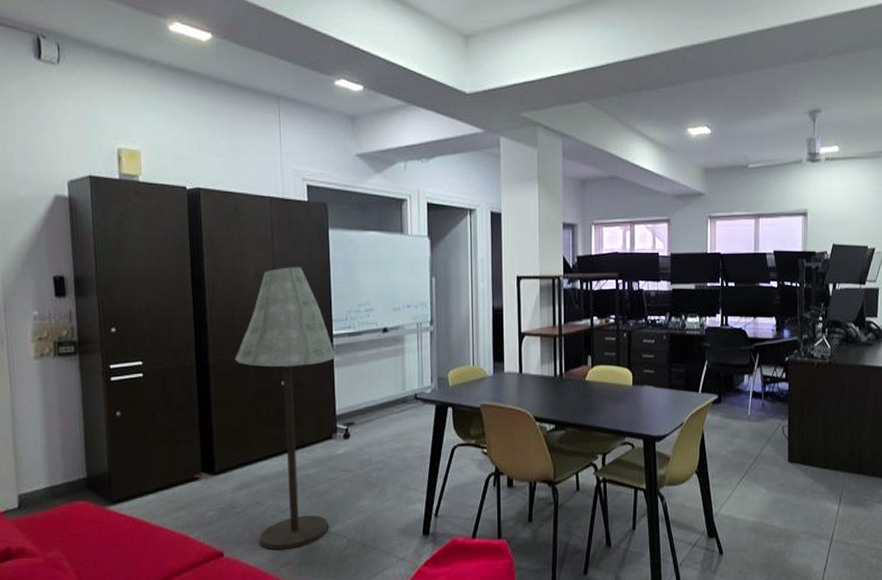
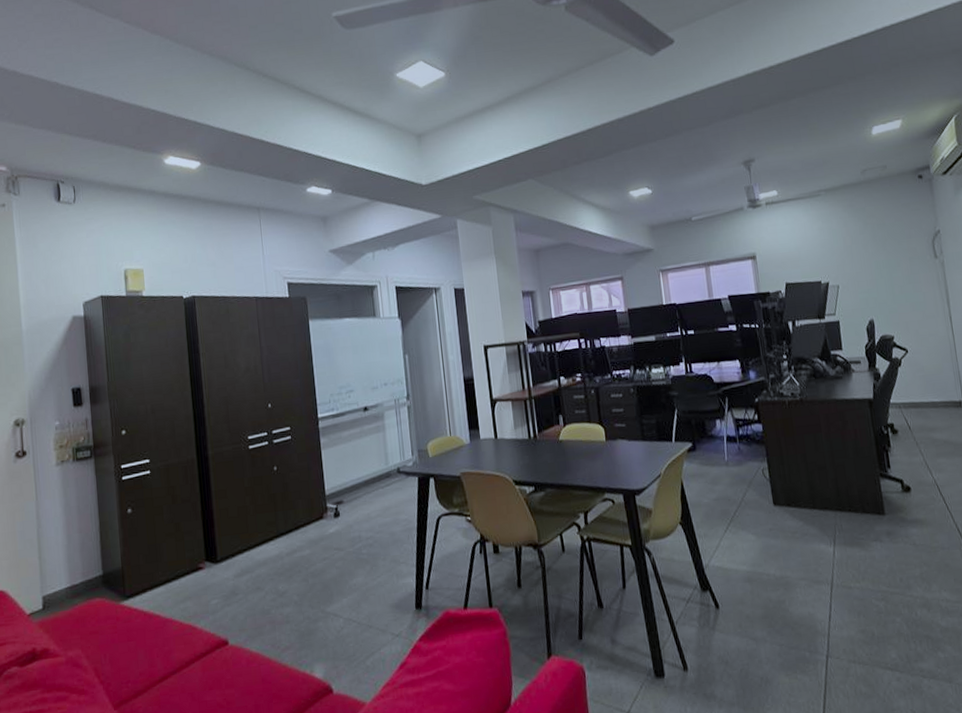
floor lamp: present [235,267,336,550] -> none [231,357,326,635]

